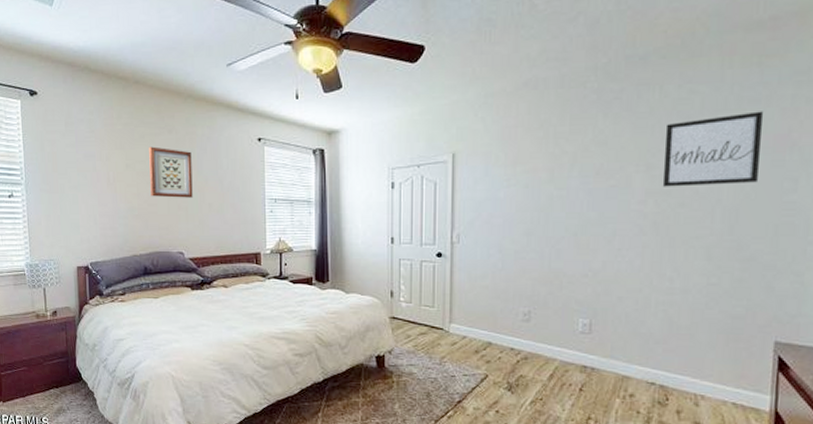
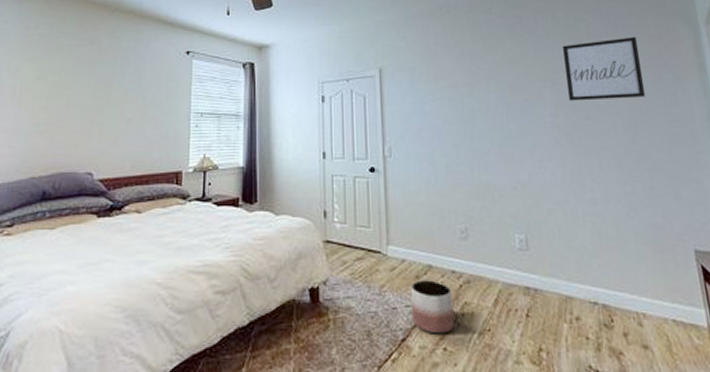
wall art: present [149,146,193,198] -> none [62,58,114,112]
planter: none [468,354,509,400] -> present [410,280,454,334]

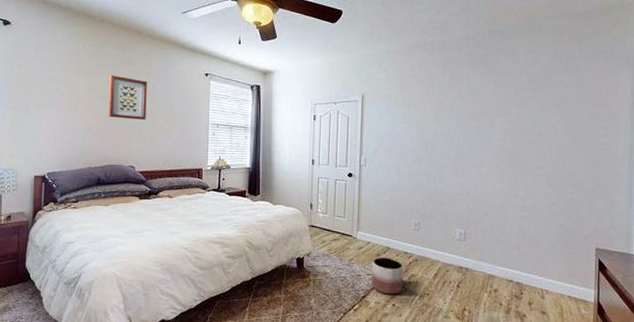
wall art: none [62,58,114,112] -> present [108,75,147,120]
wall art: present [562,37,645,101] -> none [515,77,583,129]

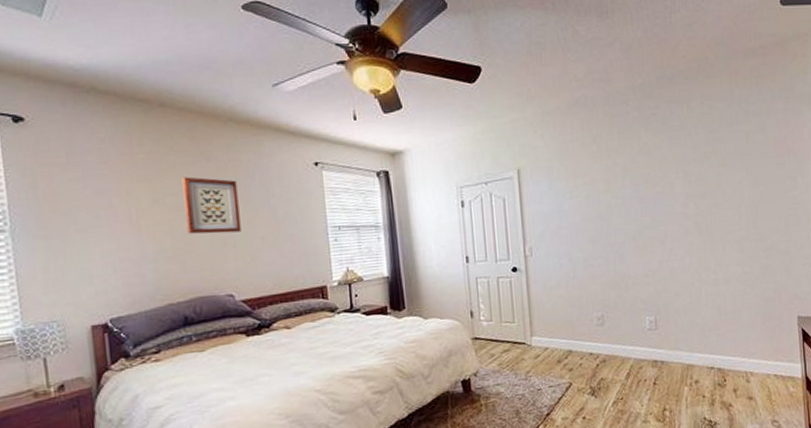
planter: present [371,257,403,295] -> none [553,362,592,407]

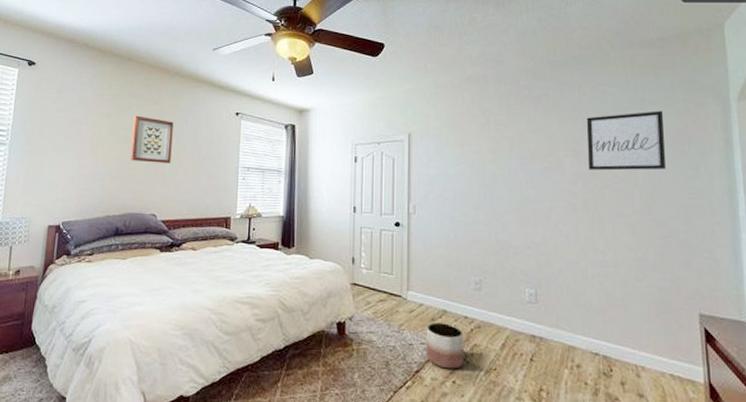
planter: none [553,362,592,407] -> present [426,322,464,369]
wall art: none [695,123,768,191] -> present [586,111,665,171]

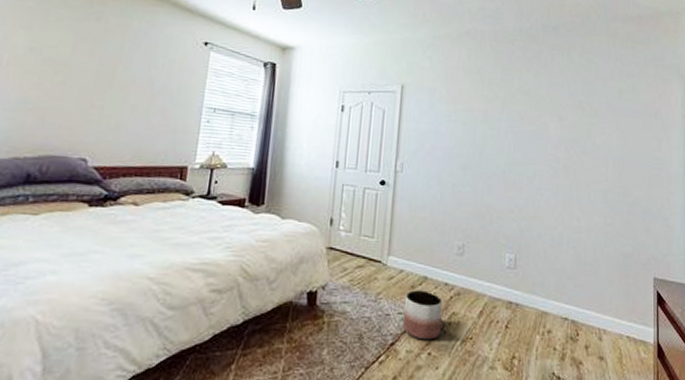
wall art: present [131,115,174,163] -> none [56,31,121,96]
wall art: present [586,111,665,171] -> none [570,83,636,140]

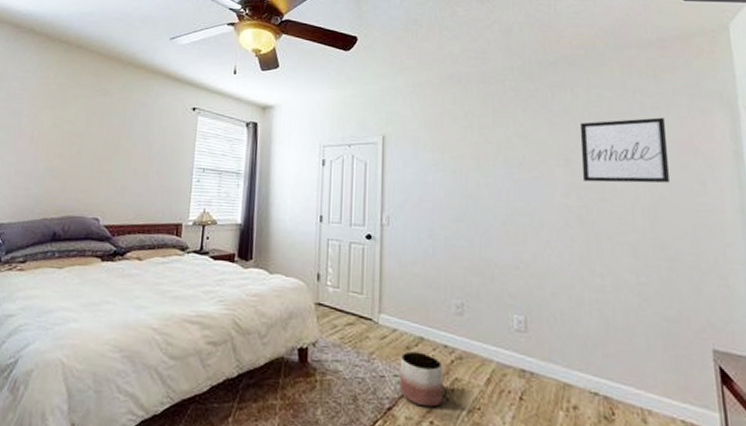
wall art: none [570,83,636,140] -> present [579,117,669,183]

